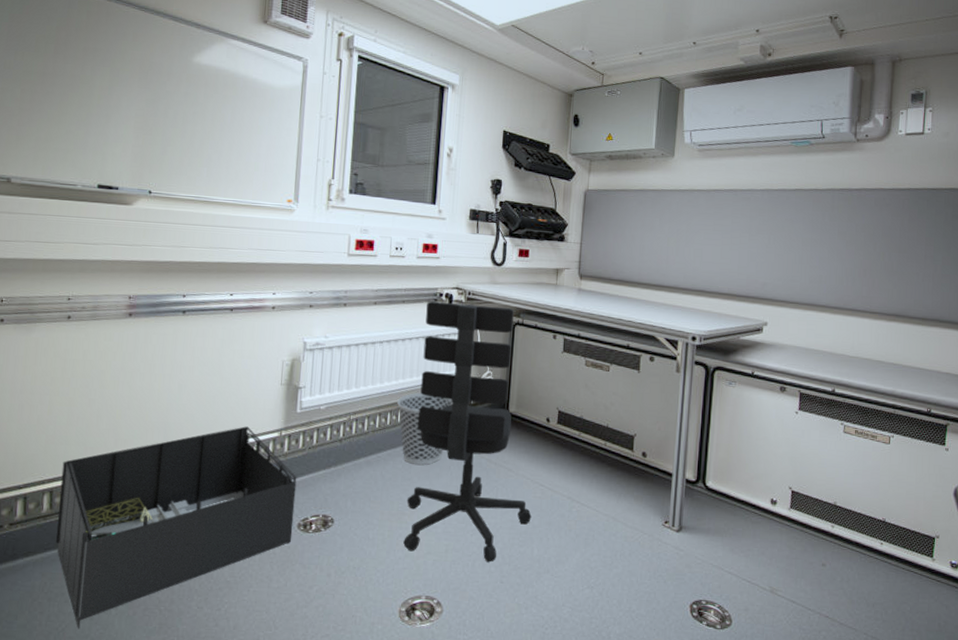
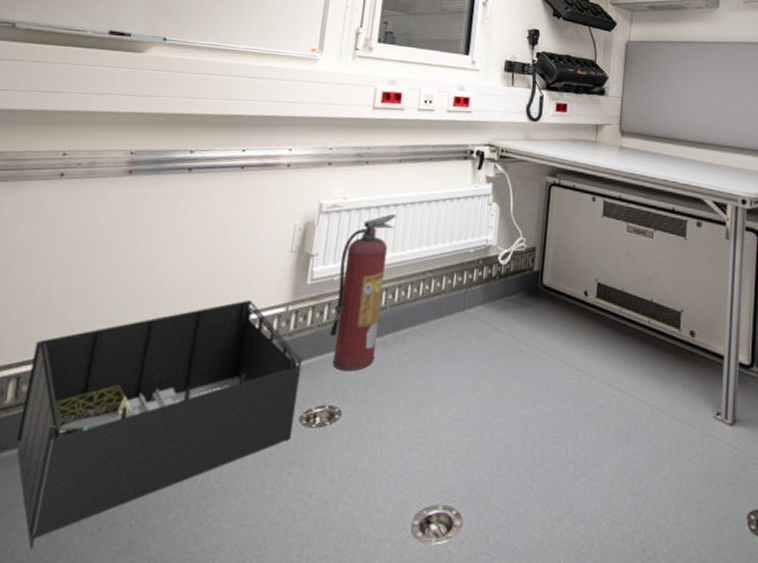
fire extinguisher: none [319,351,374,487] -> present [329,214,396,372]
wastebasket: present [397,392,453,465] -> none [419,261,481,346]
office chair: present [403,301,532,563] -> none [420,159,567,464]

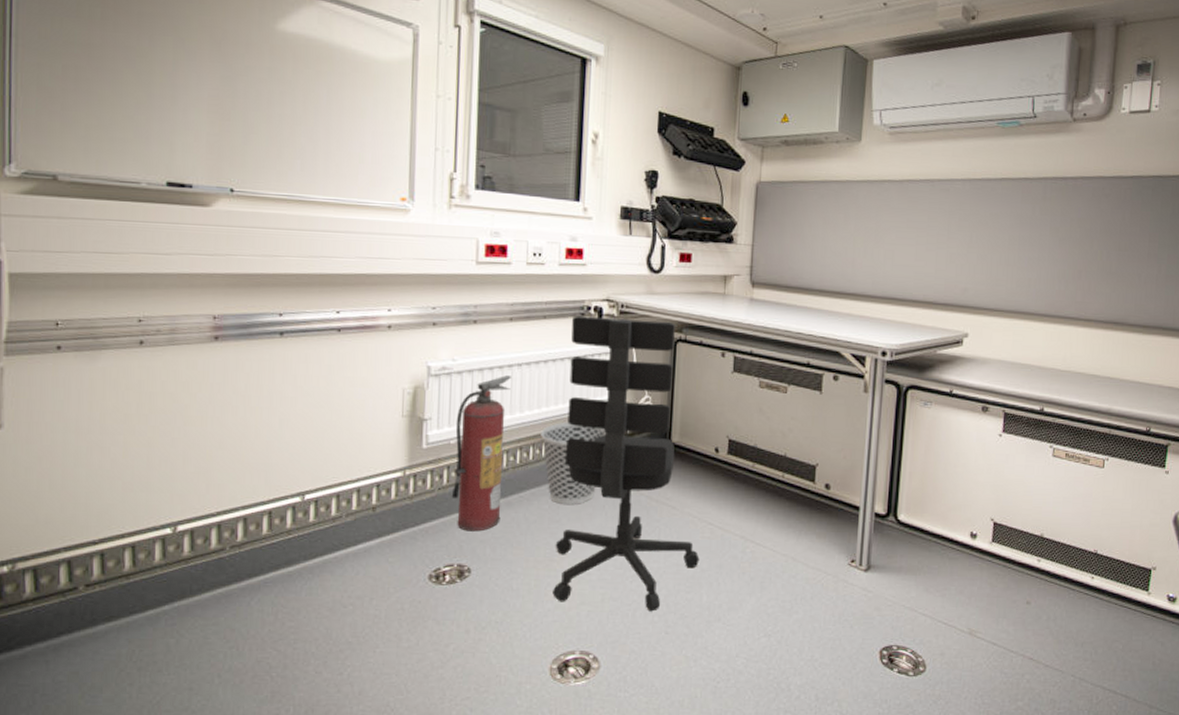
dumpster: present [16,300,303,550] -> none [142,465,426,702]
wastebasket: none [419,261,481,346] -> present [541,421,606,504]
office chair: none [420,159,567,464] -> present [552,316,700,612]

